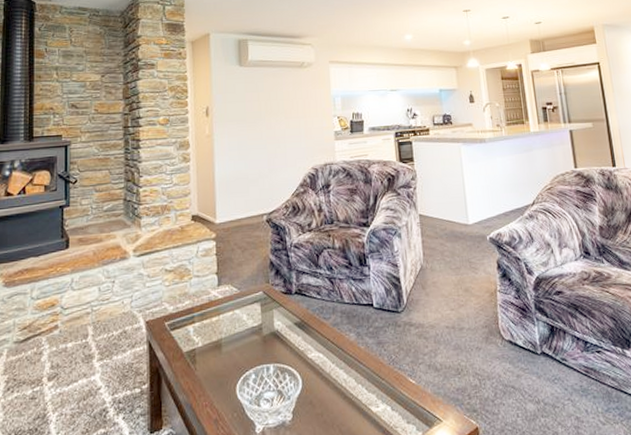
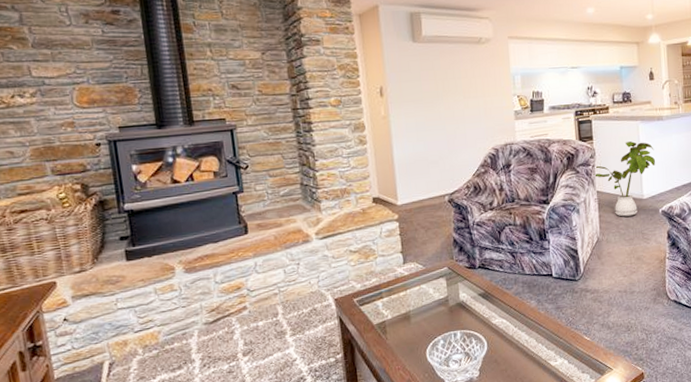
house plant: none [415,164,480,243] -> present [593,141,655,217]

